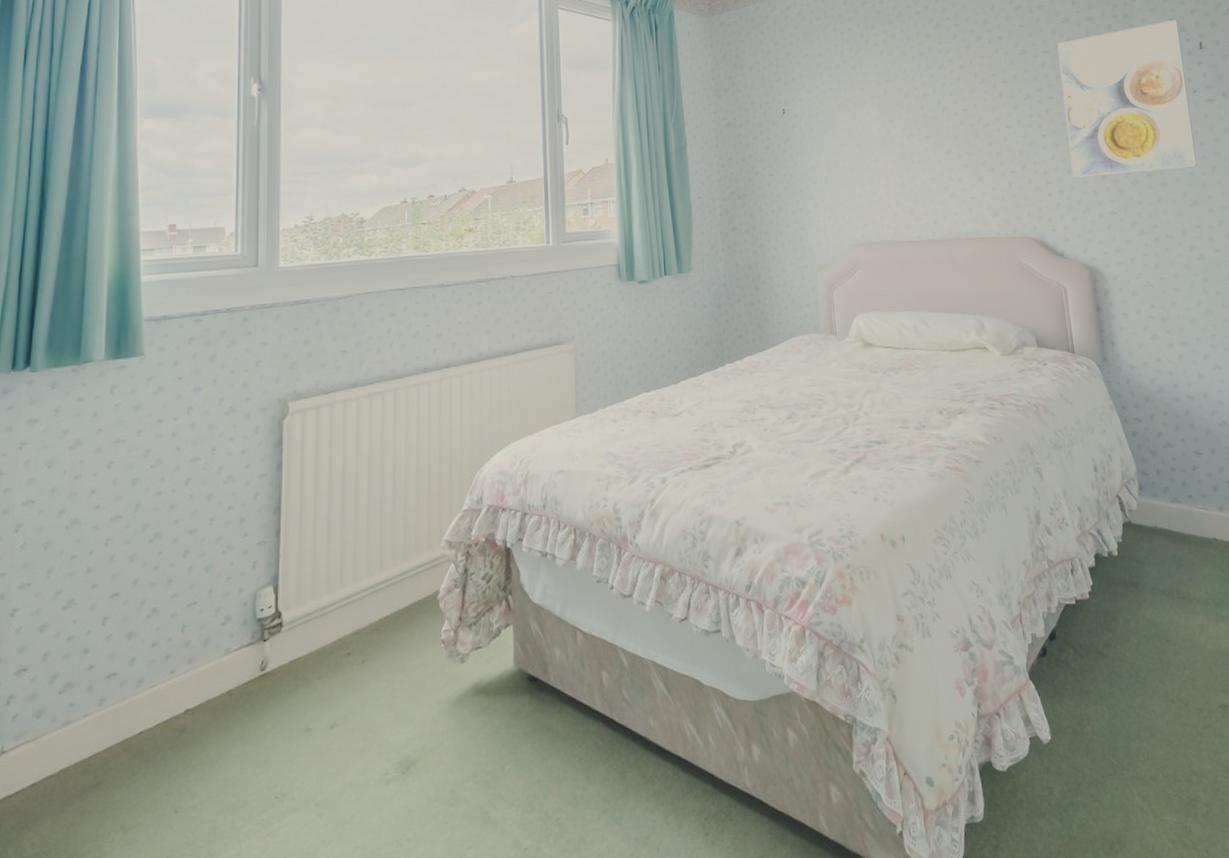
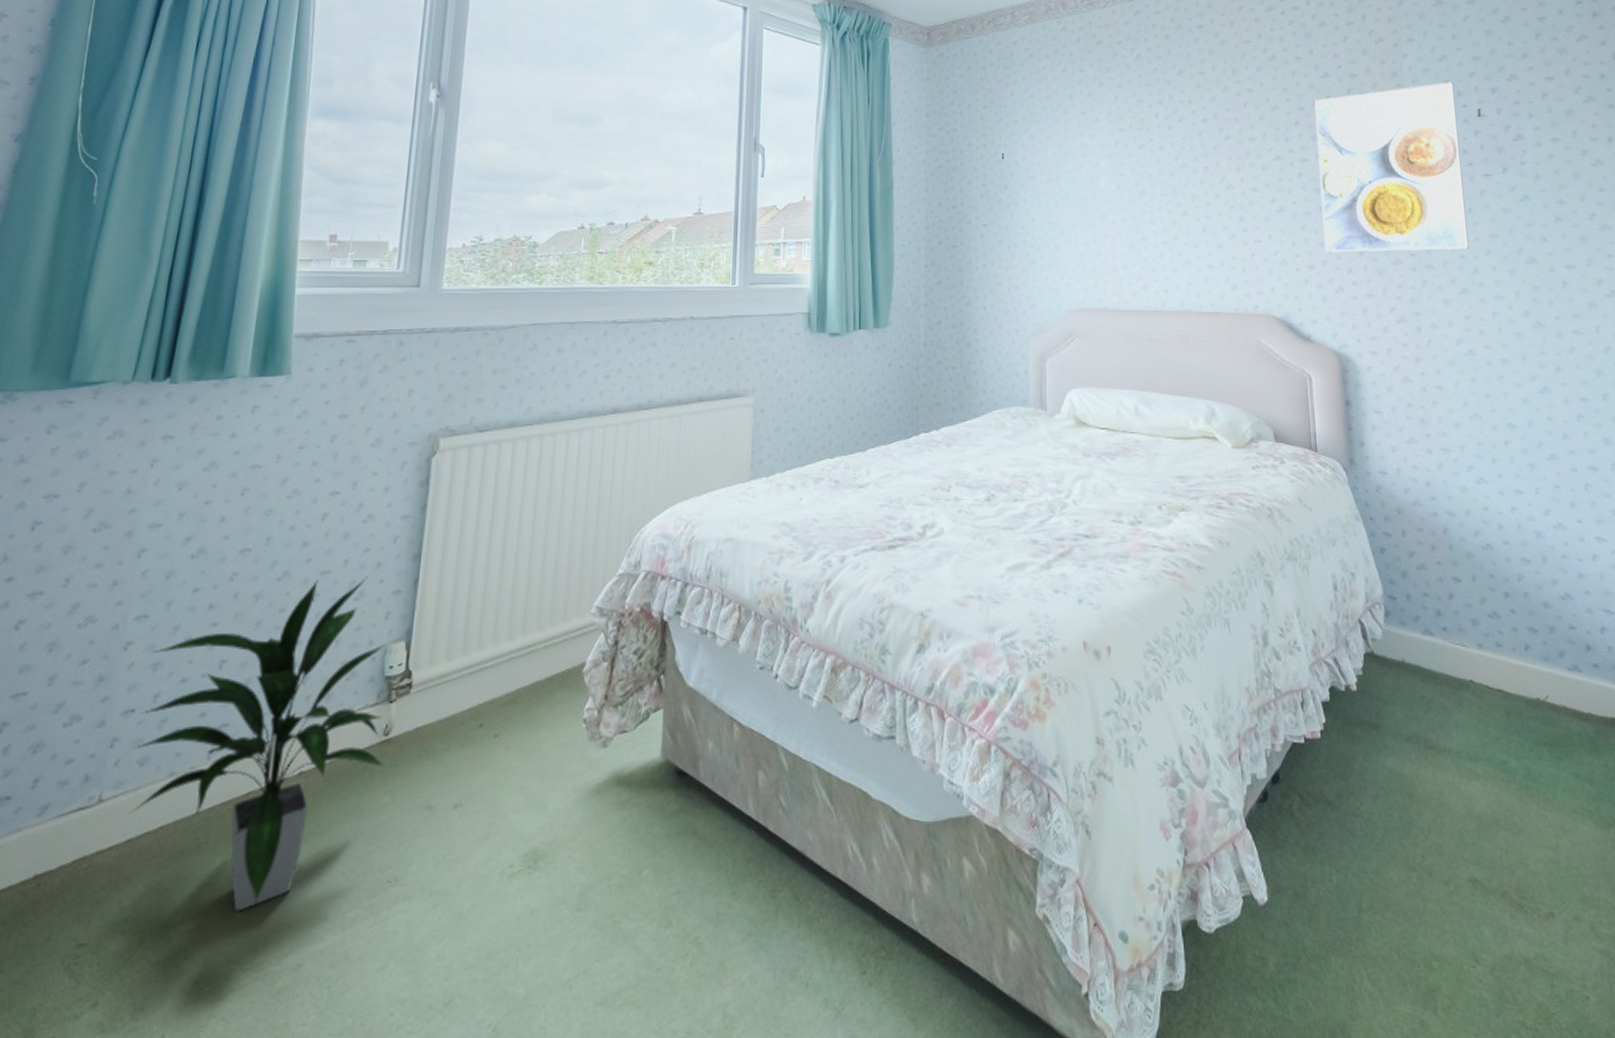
indoor plant: none [29,531,264,837] -> present [129,576,386,912]

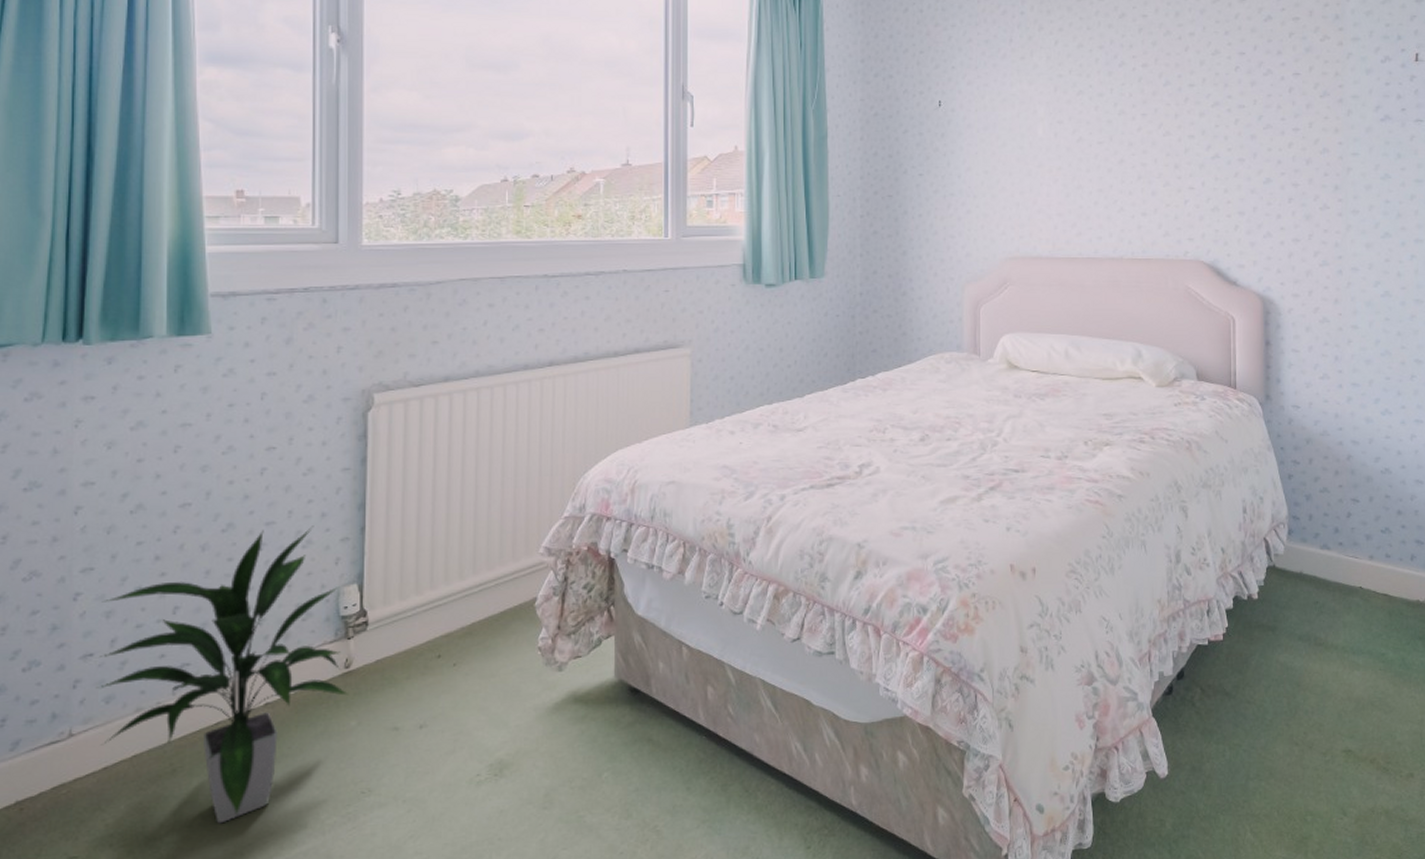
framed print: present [1314,82,1469,252] -> none [1255,25,1394,198]

